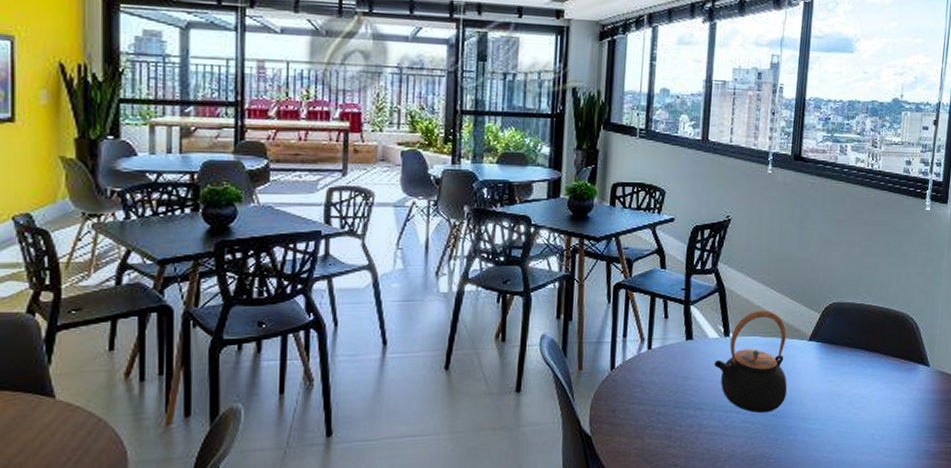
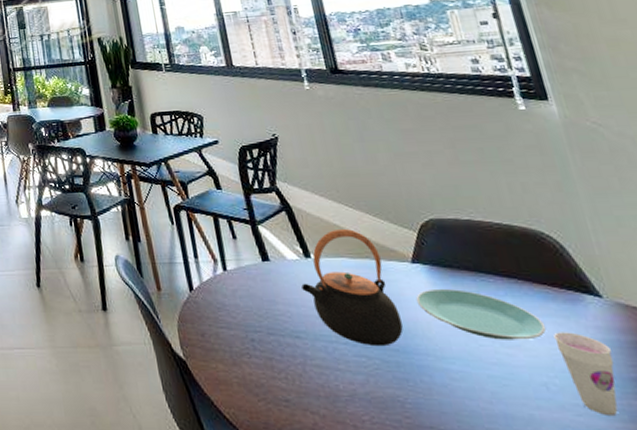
plate: none [802,362,887,403] -> present [415,288,547,340]
cup: none [889,394,922,456] -> present [553,332,618,417]

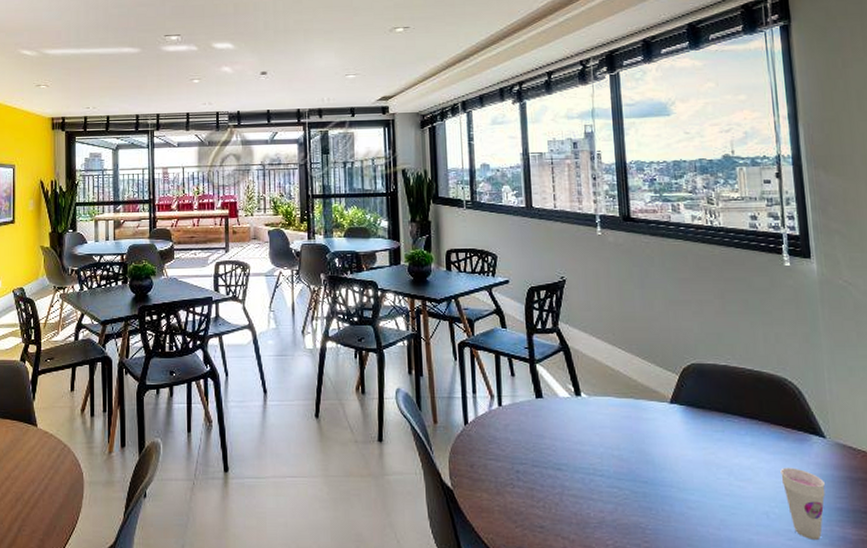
teapot: present [301,229,403,347] -> none [569,371,654,479]
plate: present [415,288,547,340] -> none [669,427,776,474]

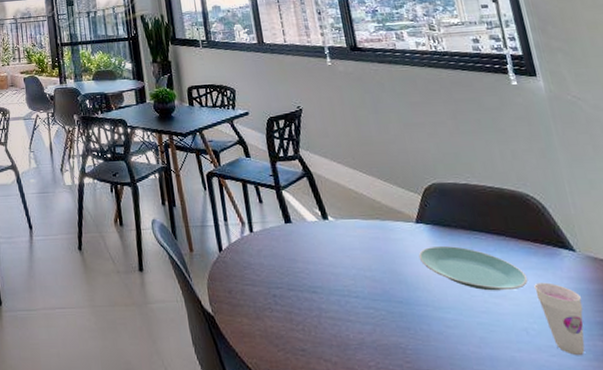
plate: none [669,427,776,474] -> present [418,245,529,291]

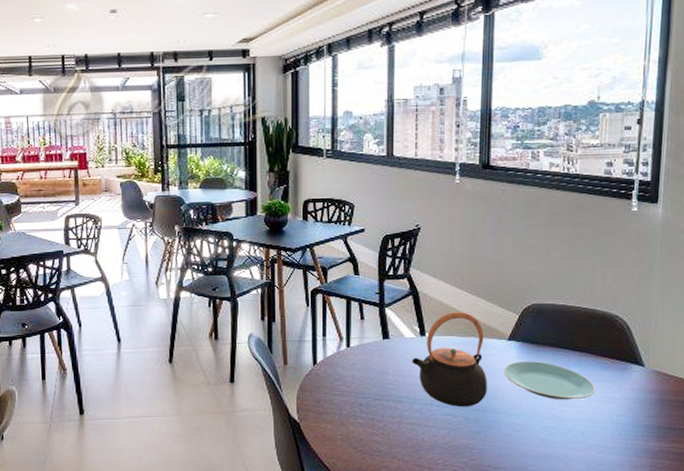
teapot: none [319,193,407,299] -> present [412,312,487,407]
cup: present [534,282,585,356] -> none [599,393,637,453]

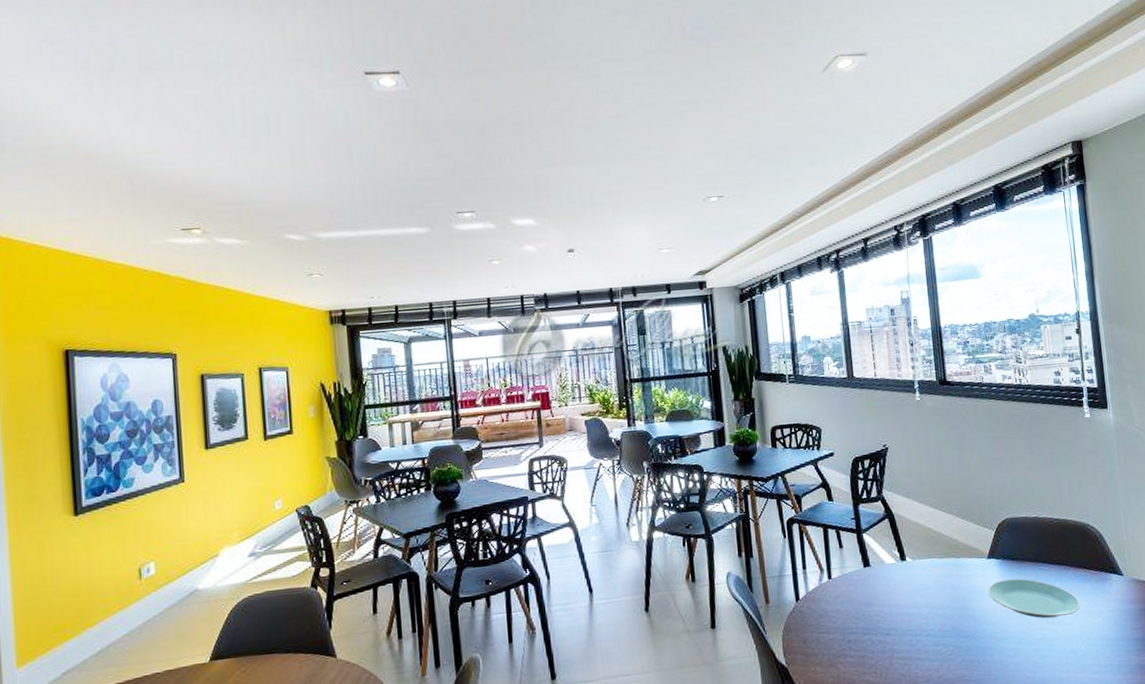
teapot: present [412,312,487,407] -> none [896,532,975,635]

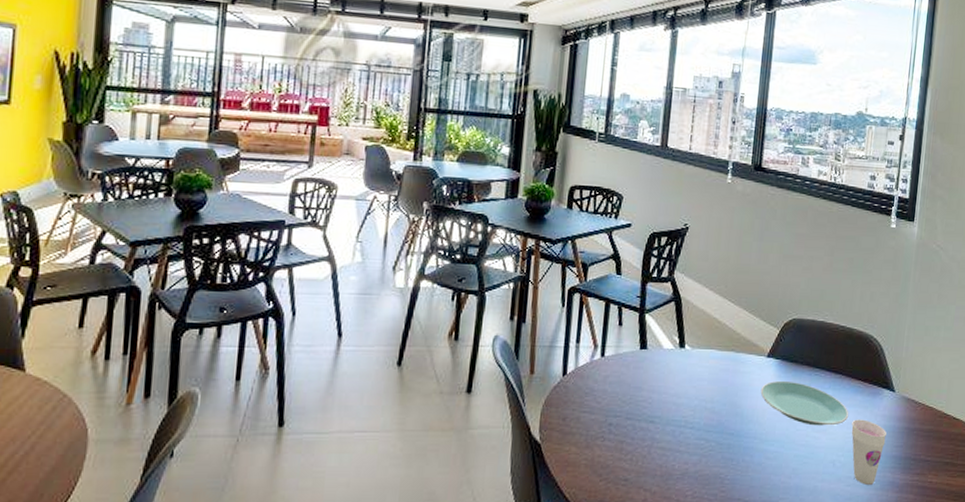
cup: none [1085,606,1124,671] -> present [851,419,887,486]

